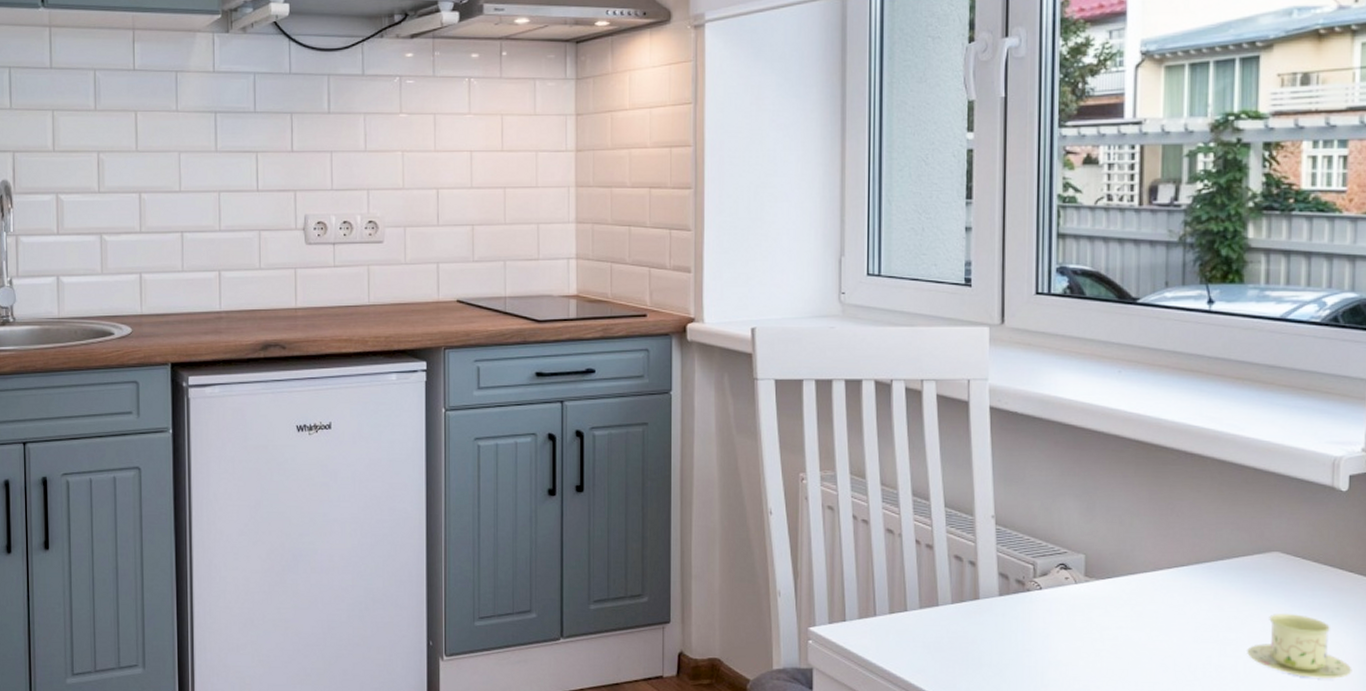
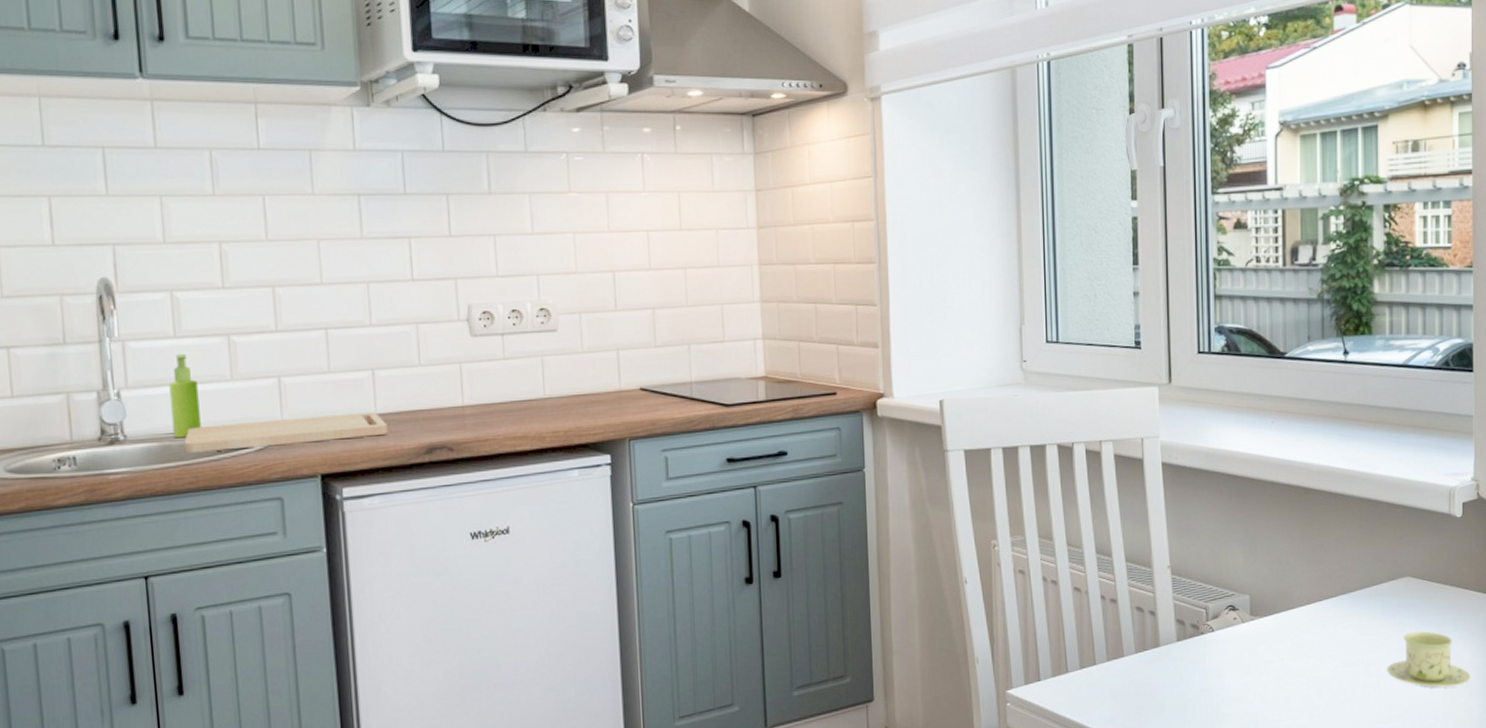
soap dispenser: none [51,250,75,323] -> present [169,354,201,438]
cutting board: none [60,309,230,337] -> present [184,412,388,454]

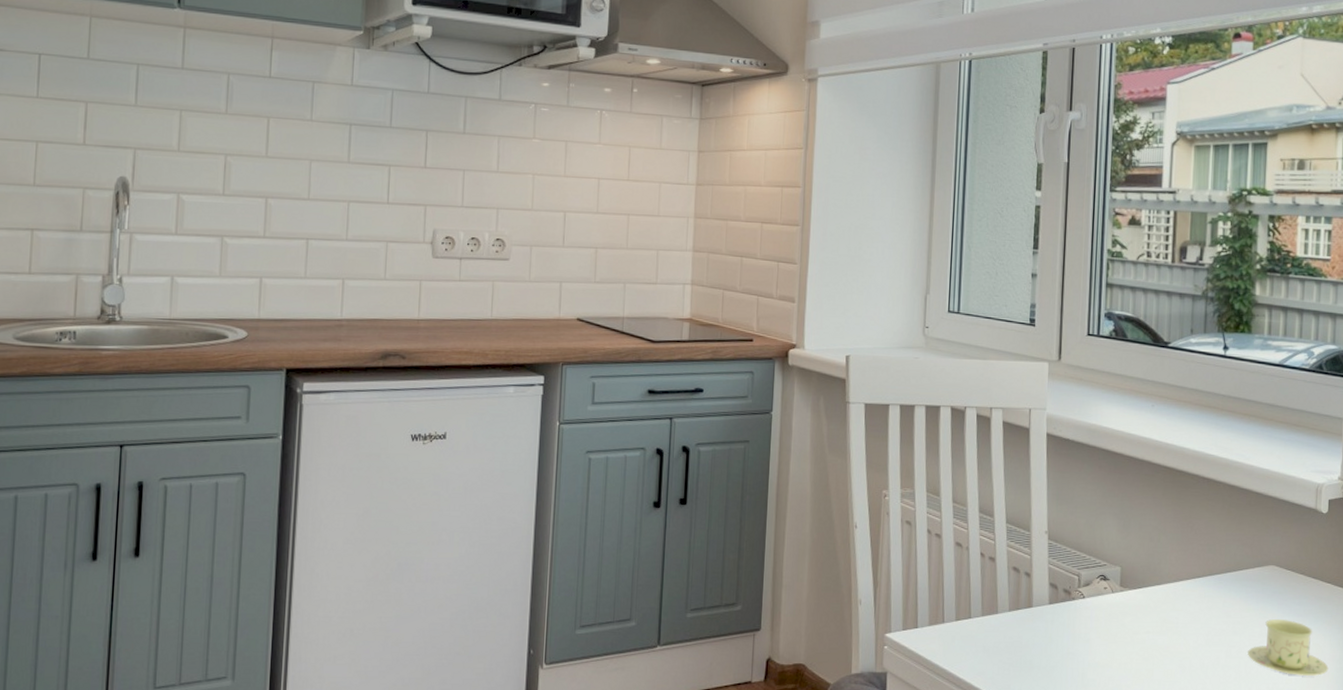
soap dispenser: present [169,354,201,438] -> none [163,250,190,324]
cutting board: present [184,412,388,454] -> none [170,315,350,339]

